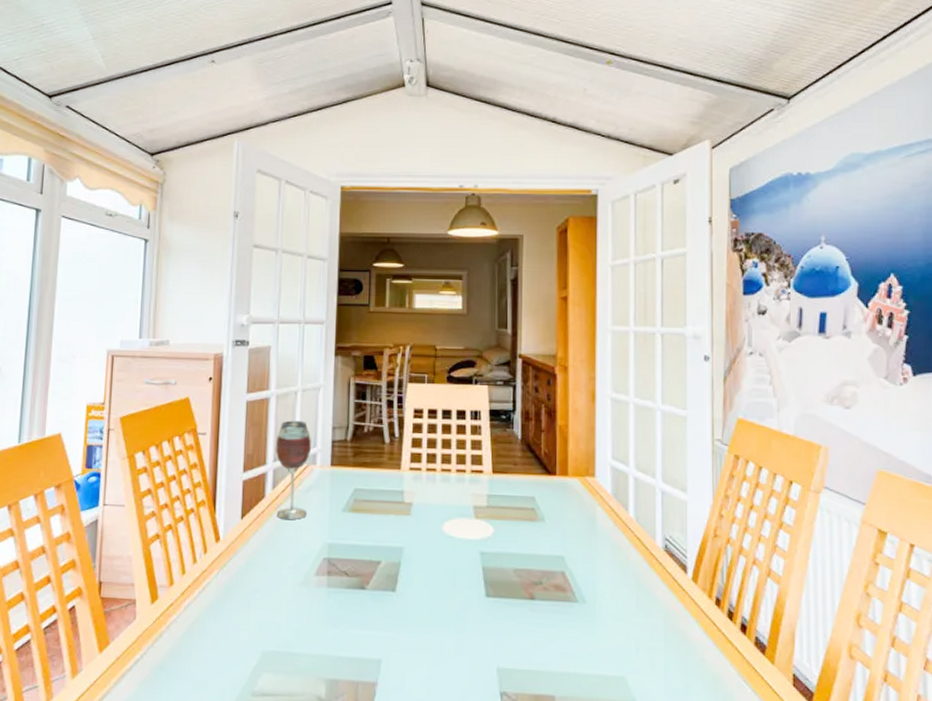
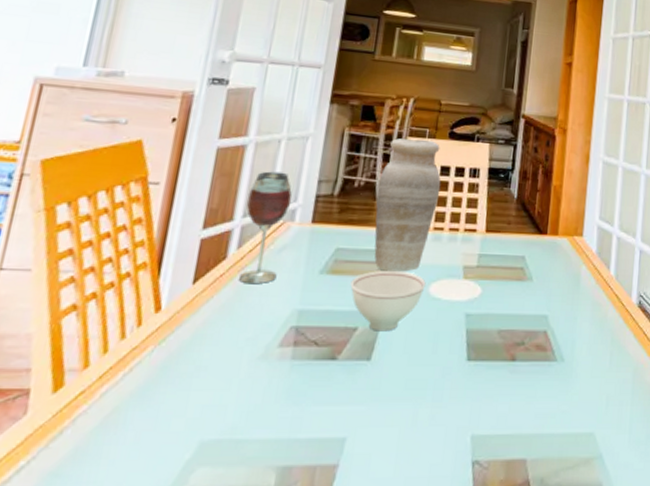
bowl: none [370,509,439,566] -> present [350,270,426,332]
vase: none [384,384,444,511] -> present [374,138,441,272]

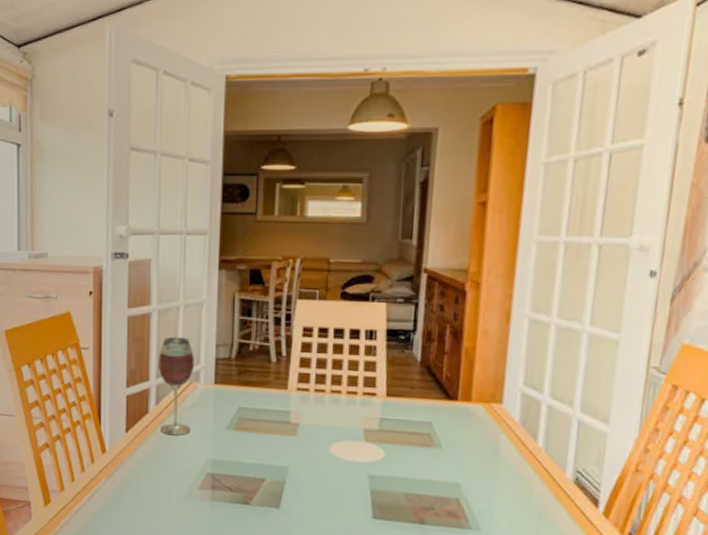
bowl: present [350,270,426,332] -> none [255,429,327,485]
vase: present [374,138,441,272] -> none [271,301,336,432]

